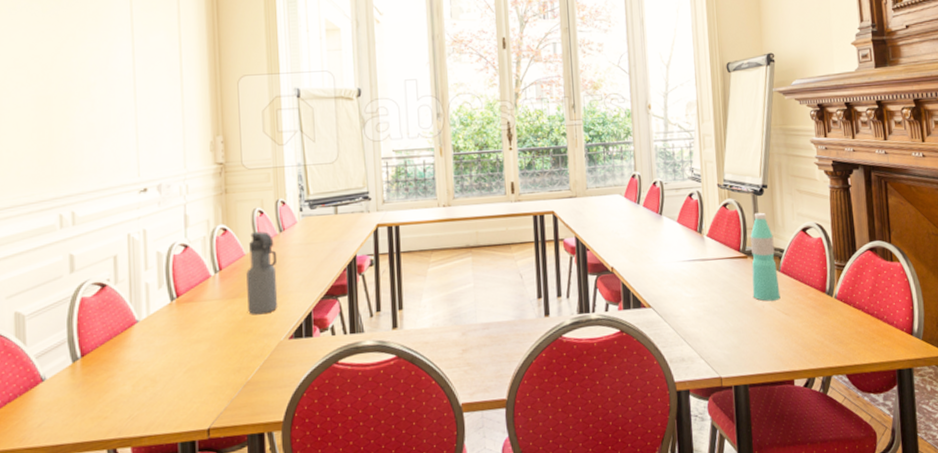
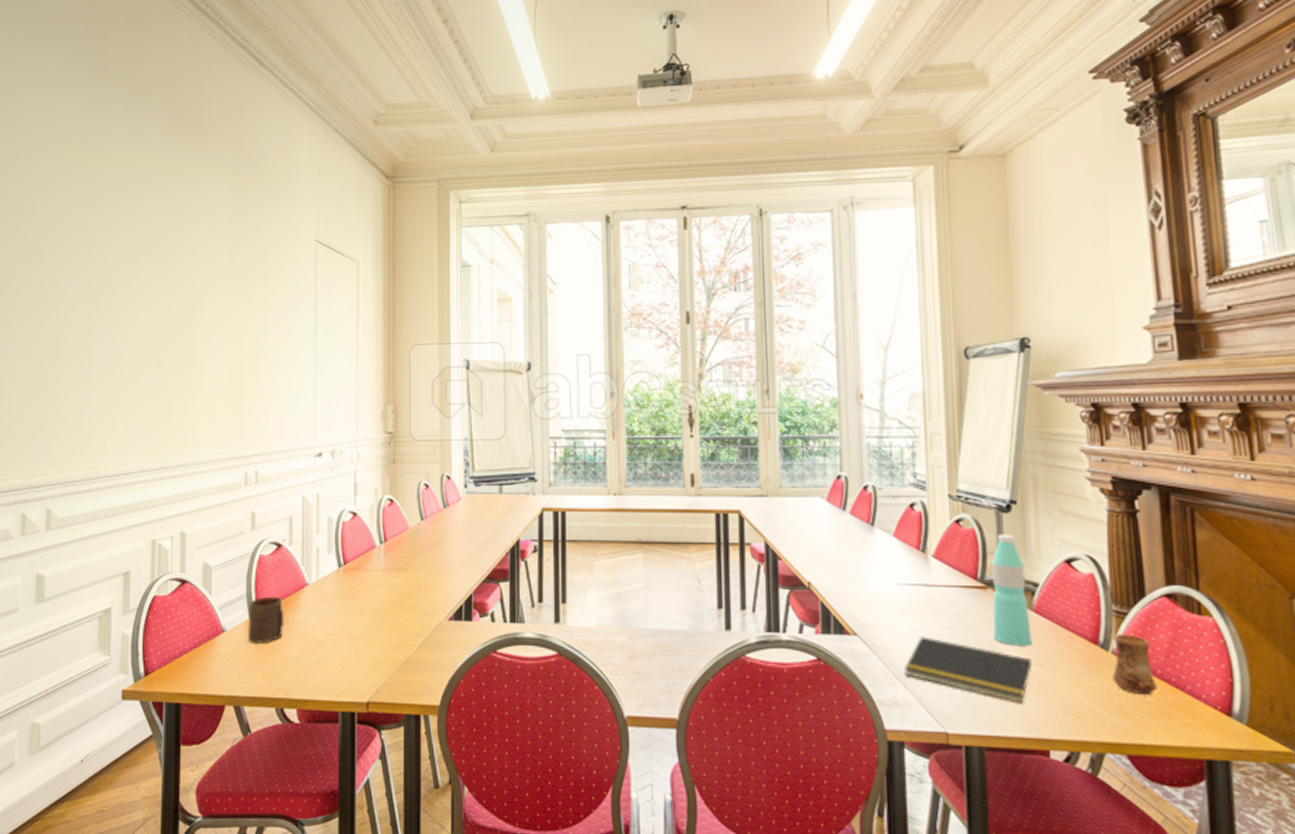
cup: none [70,337,113,389] -> present [247,596,284,645]
water bottle: present [246,231,278,315] -> none [410,506,441,591]
notepad: none [687,301,781,346] -> present [904,636,1032,704]
cup: none [835,281,865,328] -> present [1112,634,1157,696]

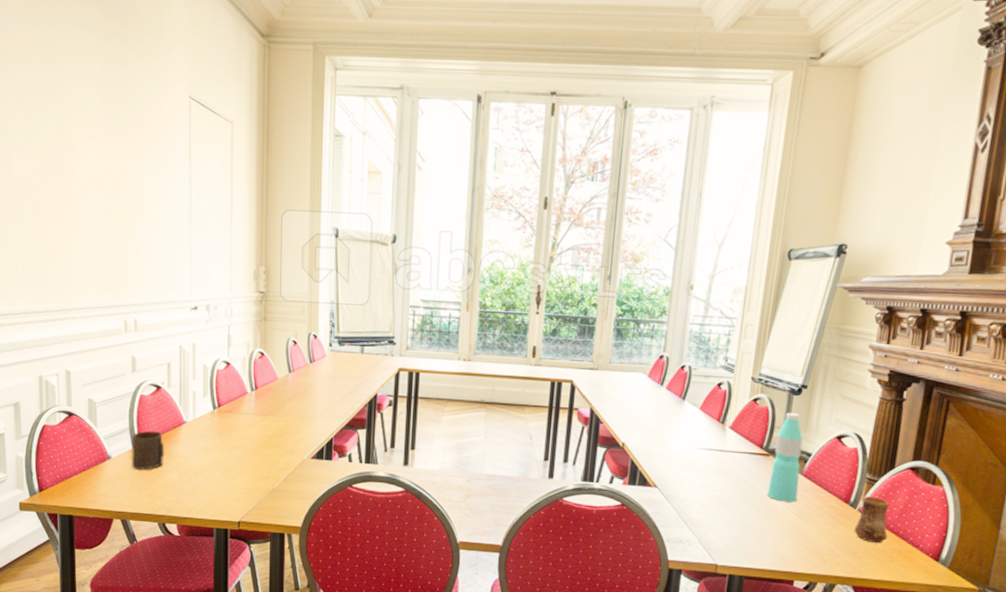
notepad: present [904,636,1032,704] -> none [690,490,794,545]

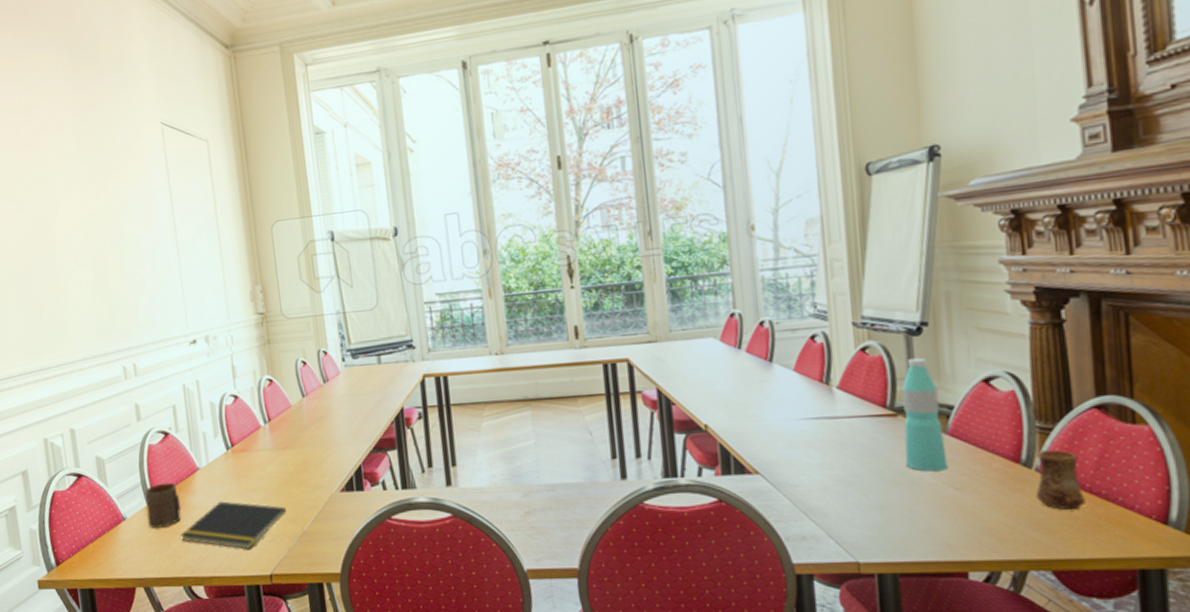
notepad: none [161,453,261,498] -> present [181,501,287,550]

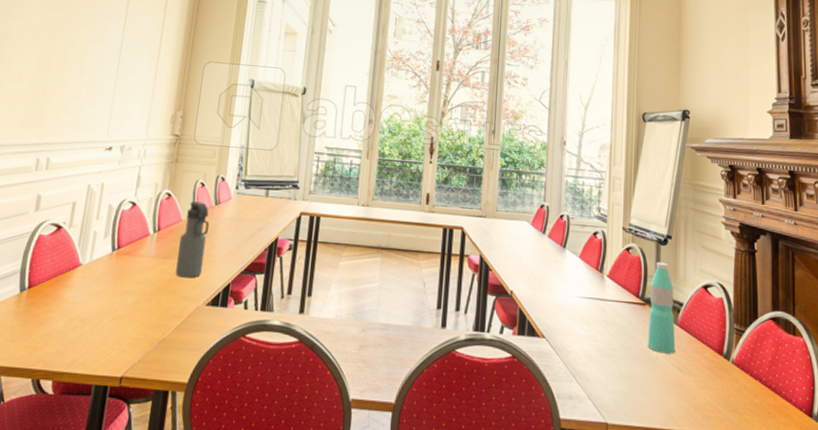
cup: present [144,482,182,529] -> none [15,273,55,318]
notepad: present [181,501,287,550] -> none [44,299,153,349]
water bottle: none [294,382,328,467] -> present [175,201,210,278]
cup: present [1036,449,1086,511] -> none [731,347,762,398]

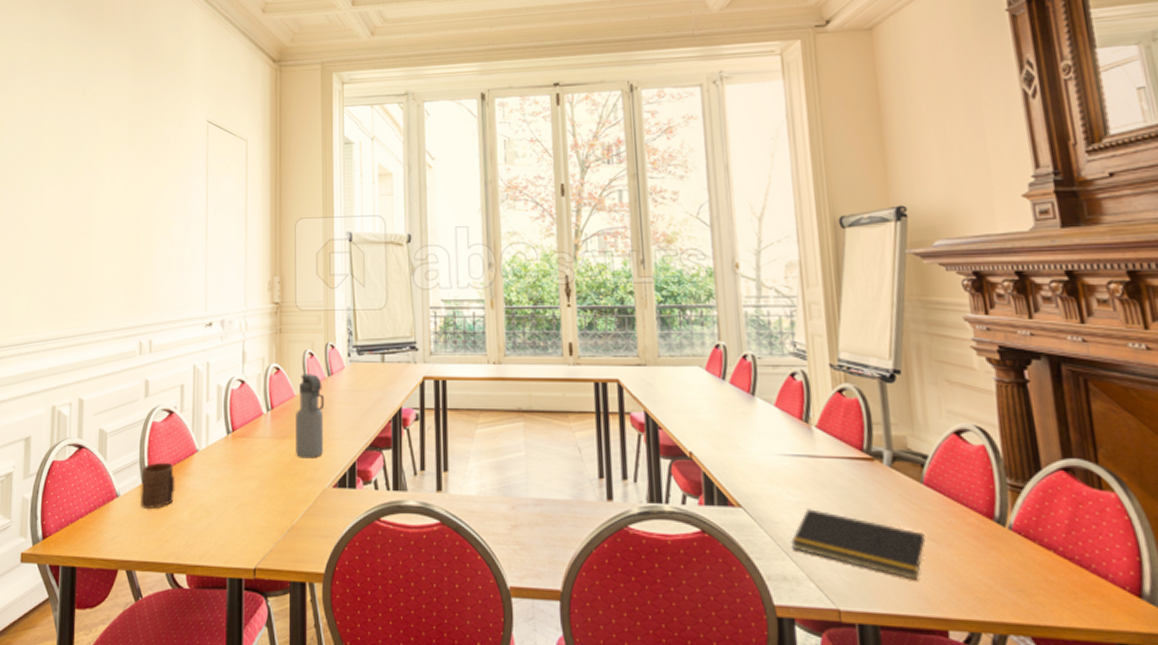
cup: none [15,273,55,318] -> present [139,462,175,510]
notepad: none [578,341,674,401] -> present [791,509,925,581]
water bottle: present [647,261,676,354] -> none [878,404,925,521]

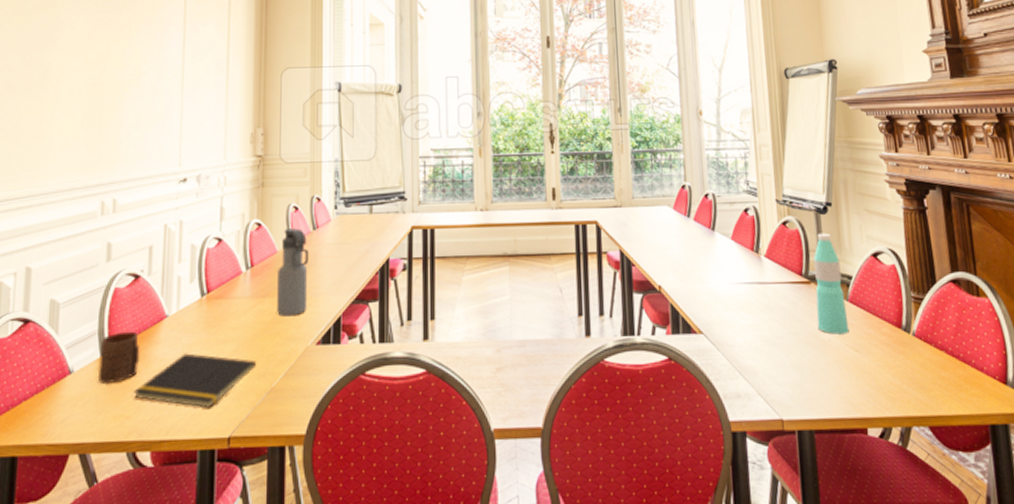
notepad: none [171,486,278,540] -> present [134,353,257,409]
notepad: present [791,509,925,581] -> none [743,330,850,387]
water bottle: none [878,404,925,521] -> present [814,233,850,335]

